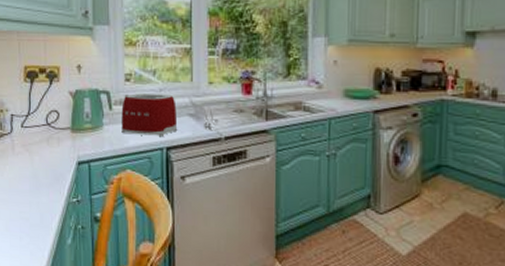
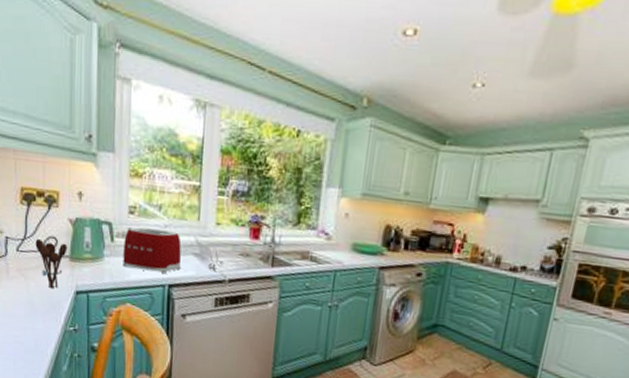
utensil holder: none [38,113,69,161] -> present [35,238,68,288]

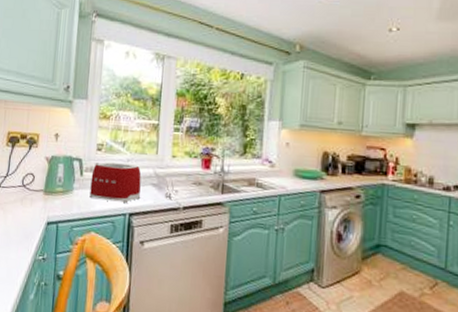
utensil holder: present [35,238,68,288] -> none [15,175,43,220]

